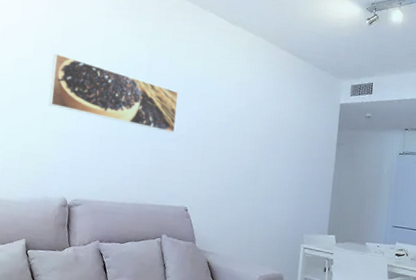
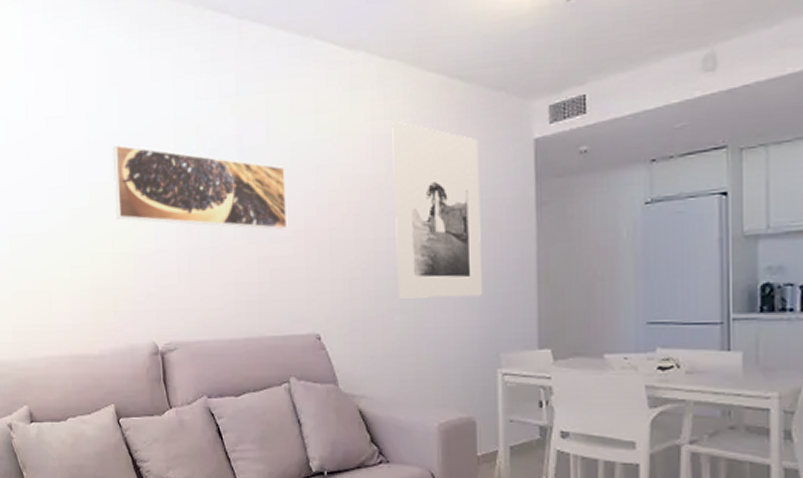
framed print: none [244,77,306,196] -> present [392,122,482,299]

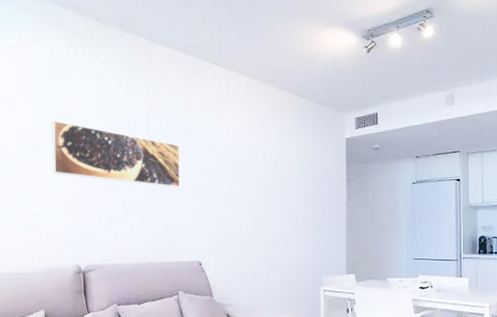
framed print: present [392,122,482,299] -> none [254,121,311,238]

